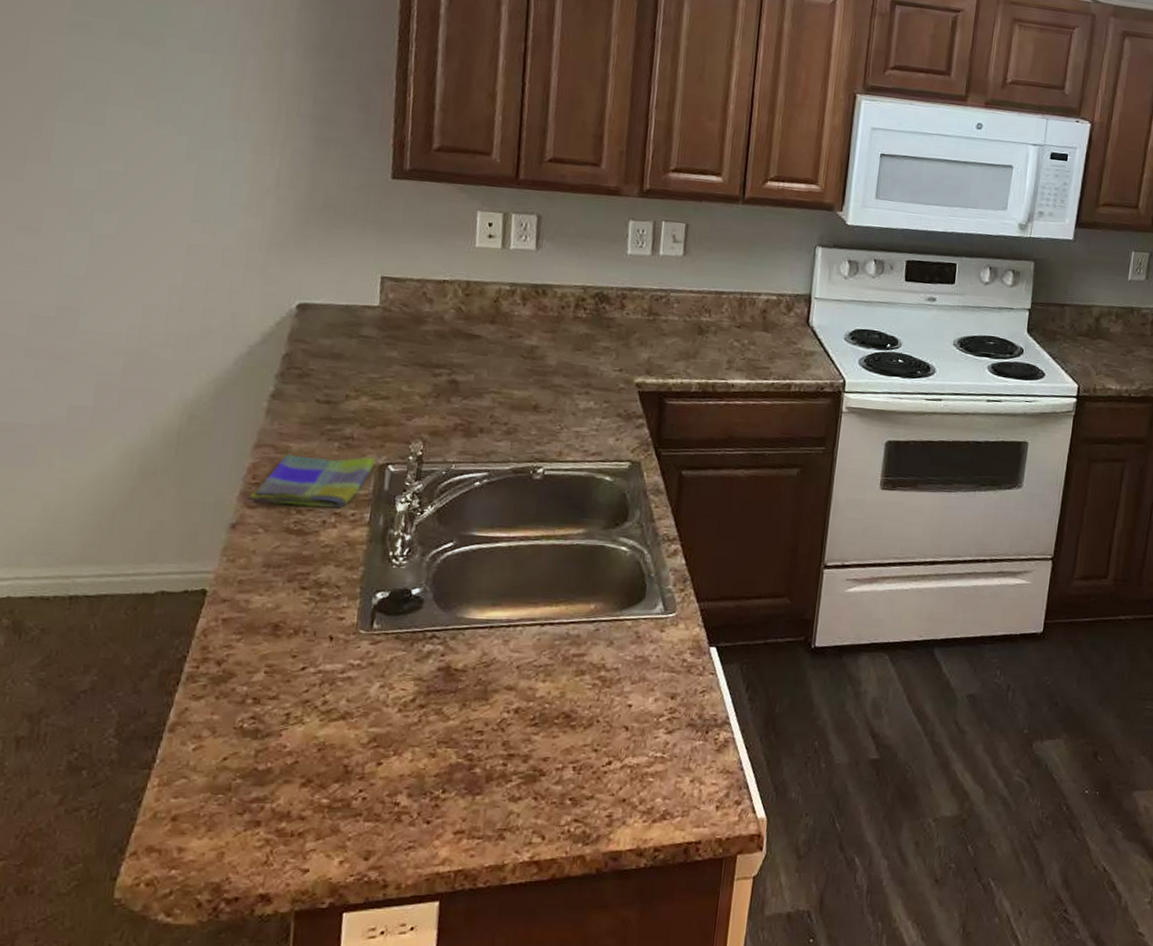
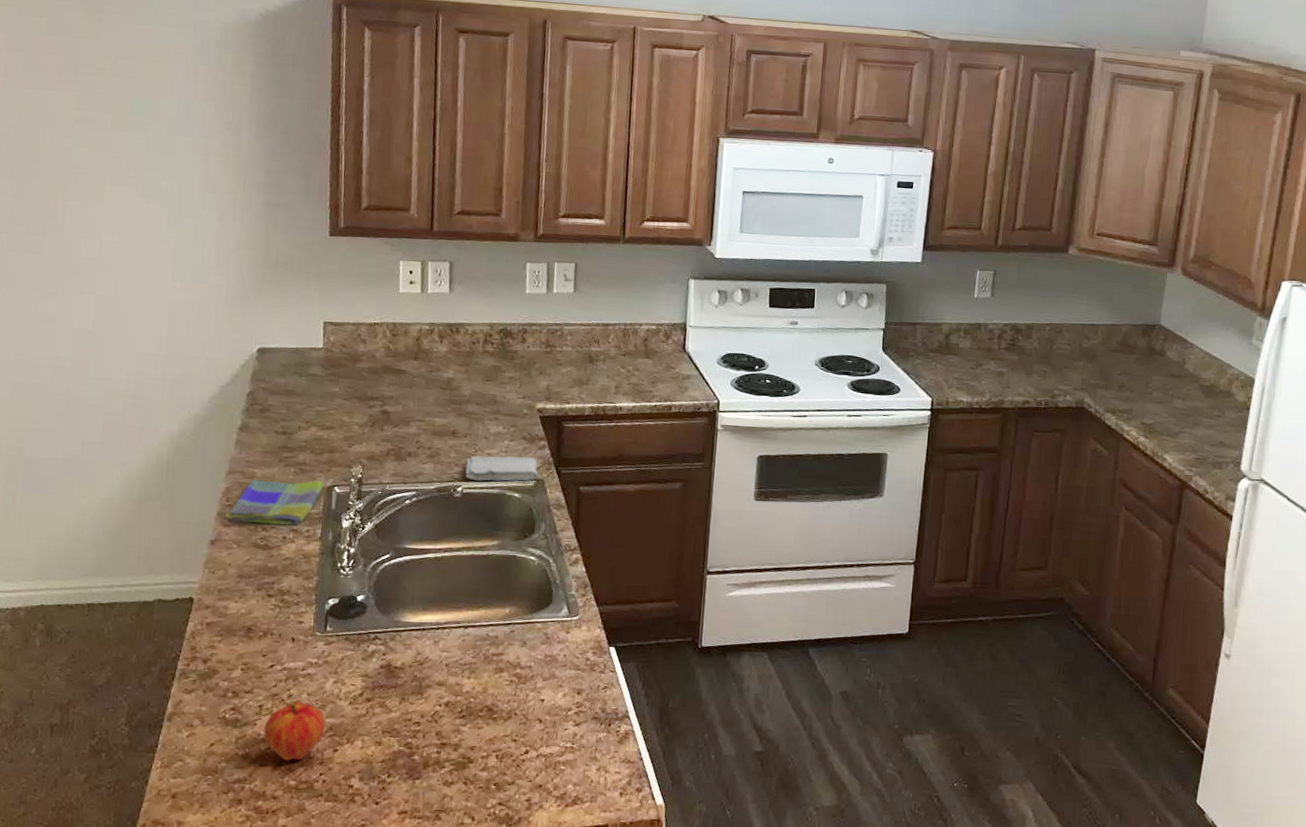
fruit: none [290,709,369,776] -> present [263,702,326,761]
washcloth: none [548,433,635,463] -> present [465,455,539,481]

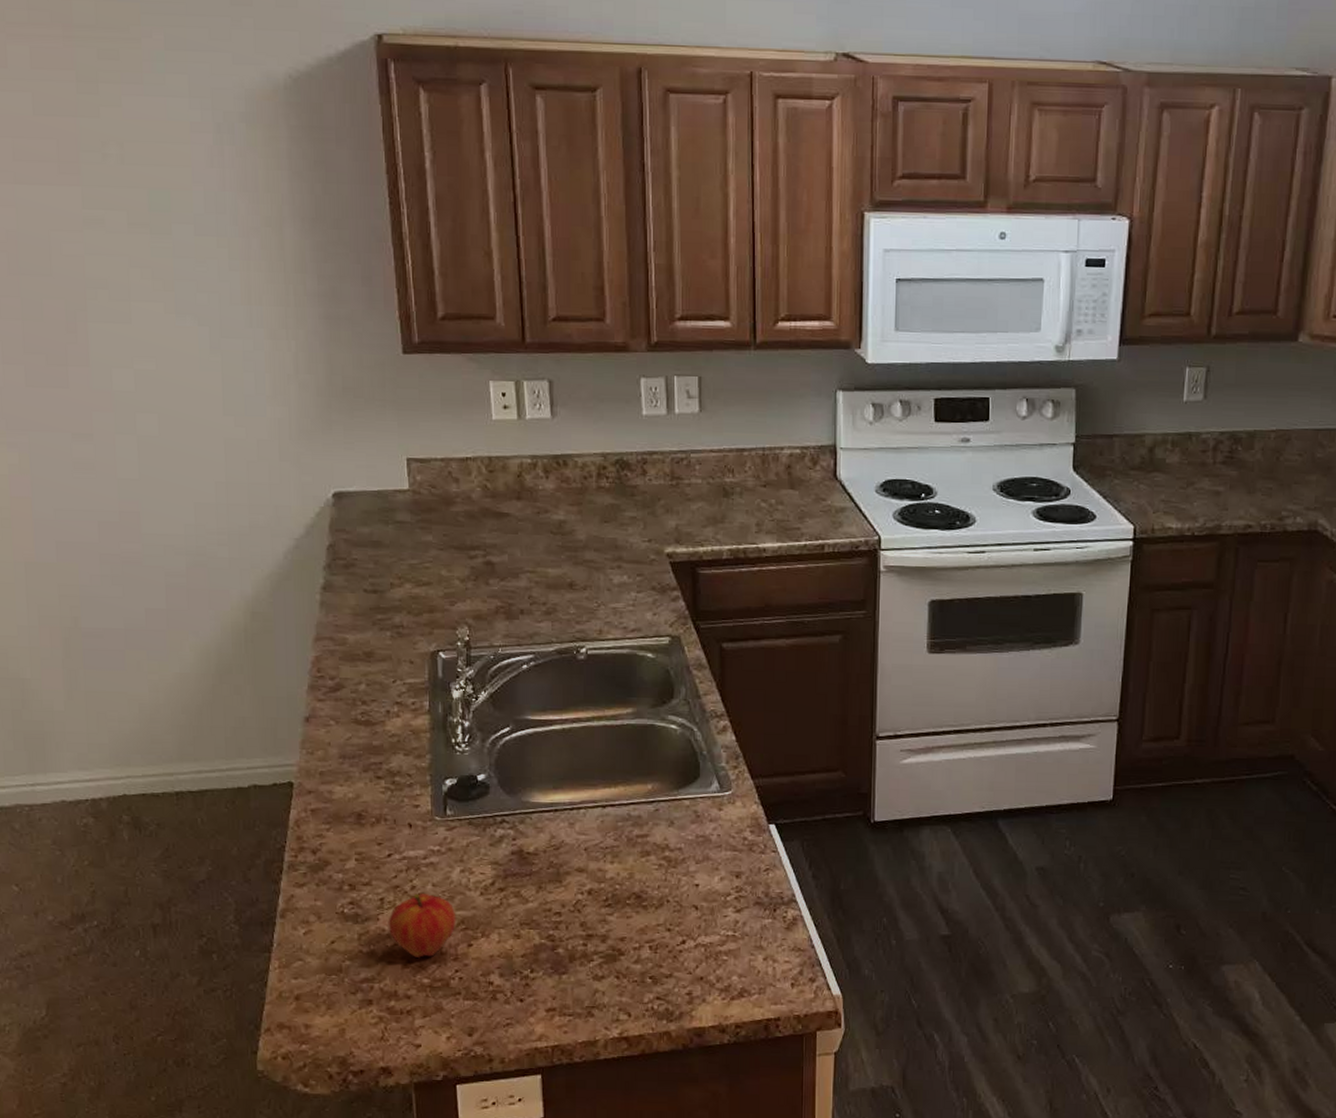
dish towel: present [222,479,324,526] -> none [314,645,426,699]
washcloth: present [465,455,539,481] -> none [589,610,674,640]

